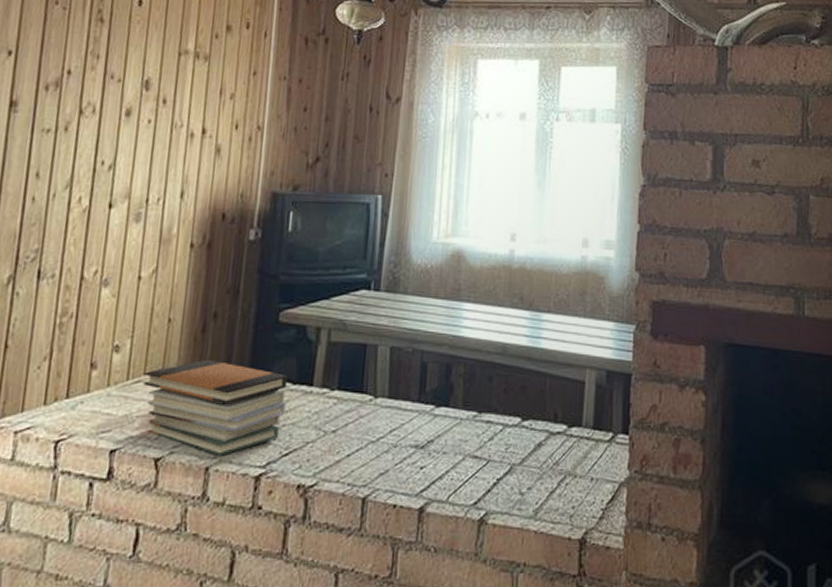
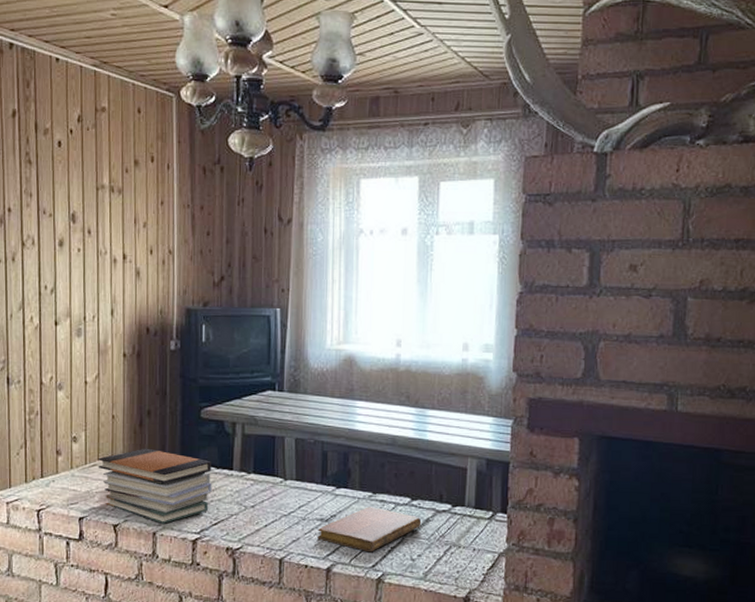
notebook: none [410,429,533,486] -> present [317,507,422,553]

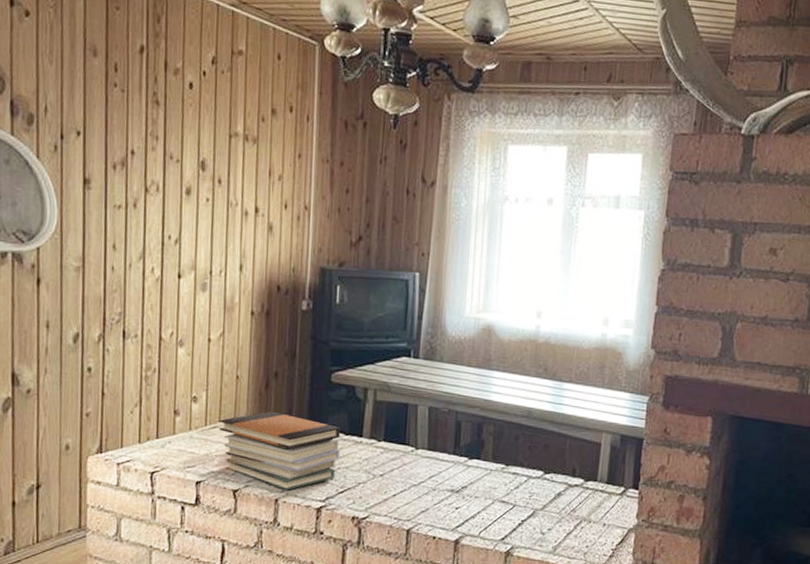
notebook: present [317,507,422,553] -> none [447,479,554,525]

